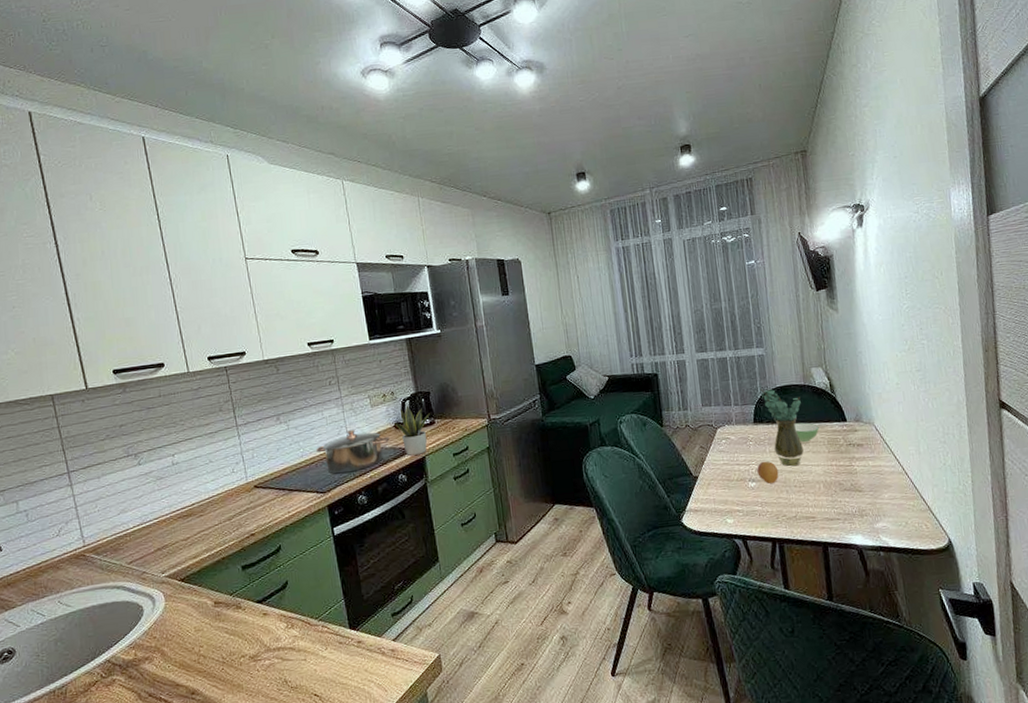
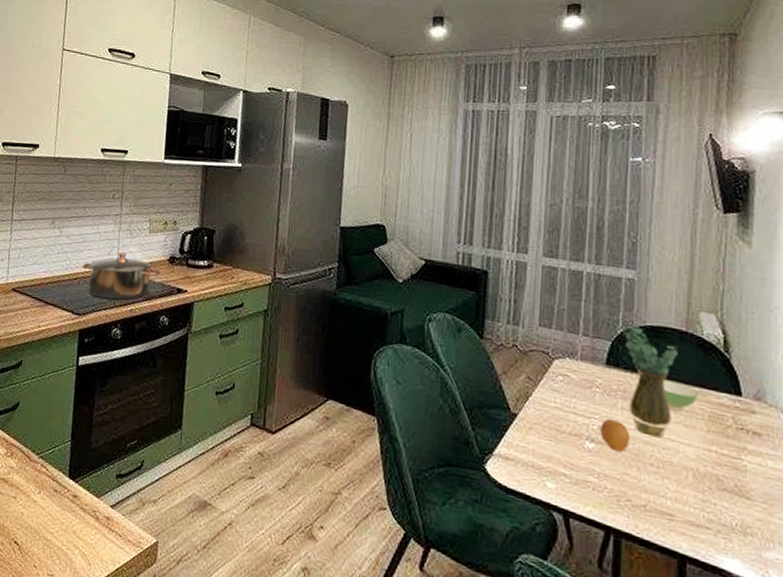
potted plant: present [393,404,430,457] -> none [168,238,210,300]

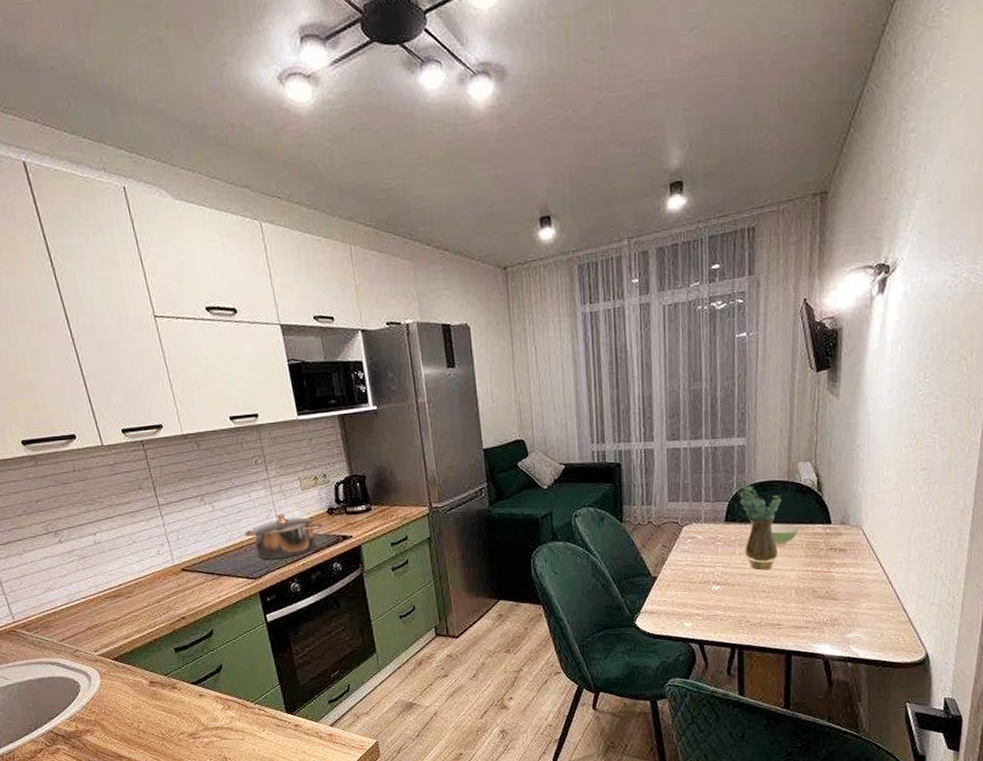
fruit: present [600,418,630,453] -> none [723,563,747,588]

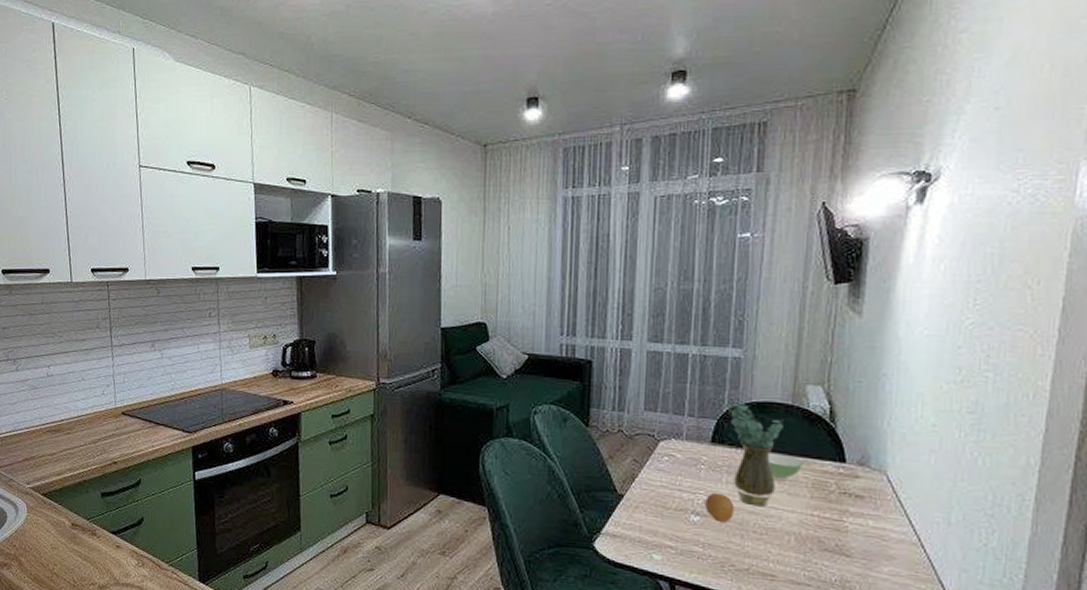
cooking pot: present [243,513,323,561] -> none [186,369,265,417]
fruit: none [723,563,747,588] -> present [705,492,735,523]

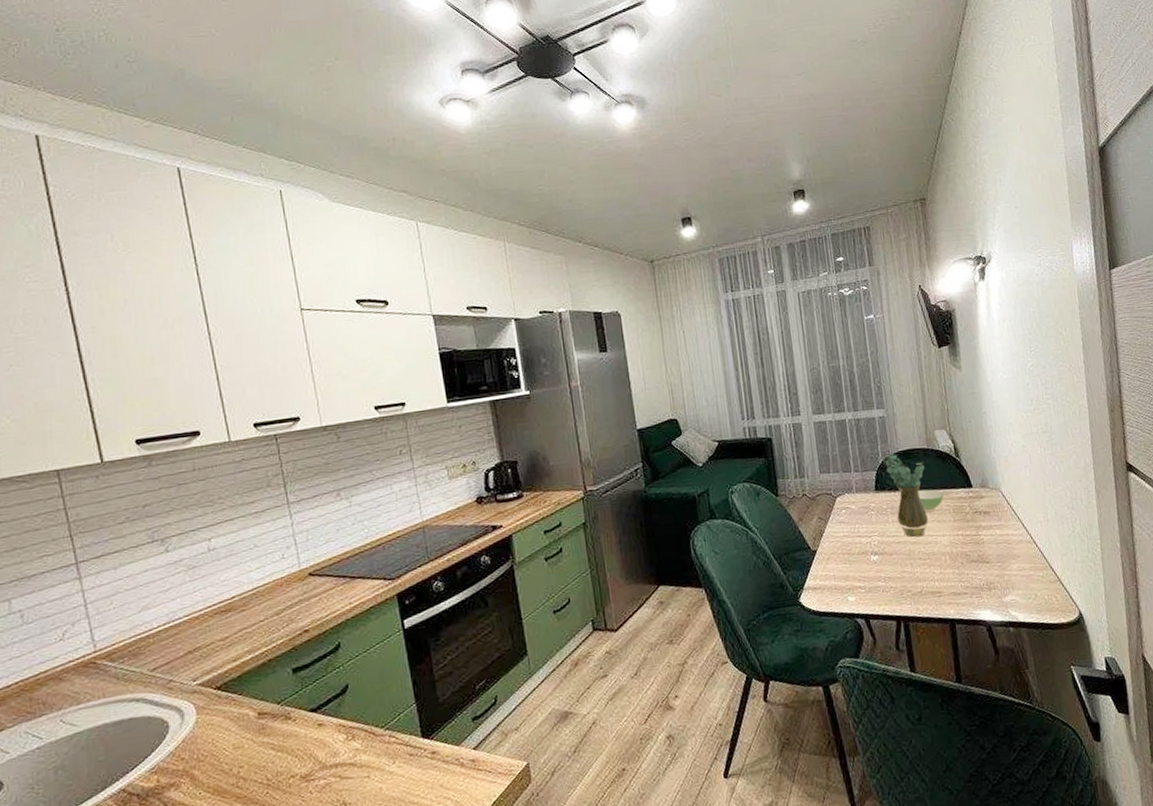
fruit: present [705,492,735,523] -> none [879,532,903,557]

